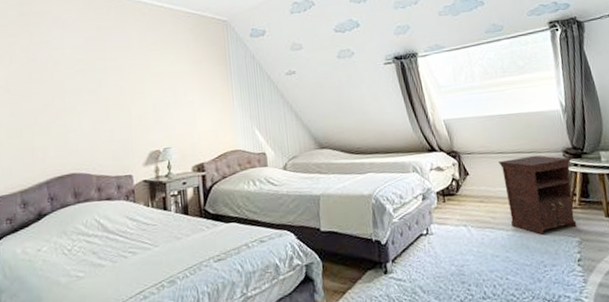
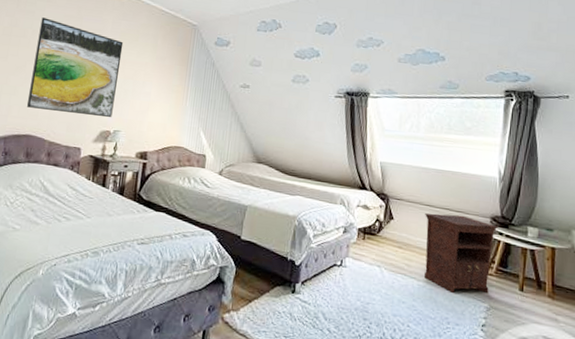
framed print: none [60,45,158,145] -> present [27,17,124,118]

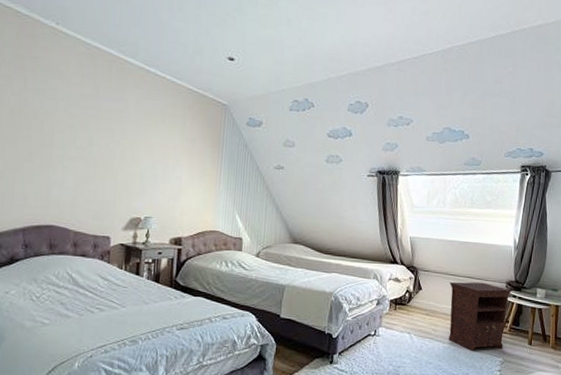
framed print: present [27,17,124,118] -> none [46,97,149,205]

